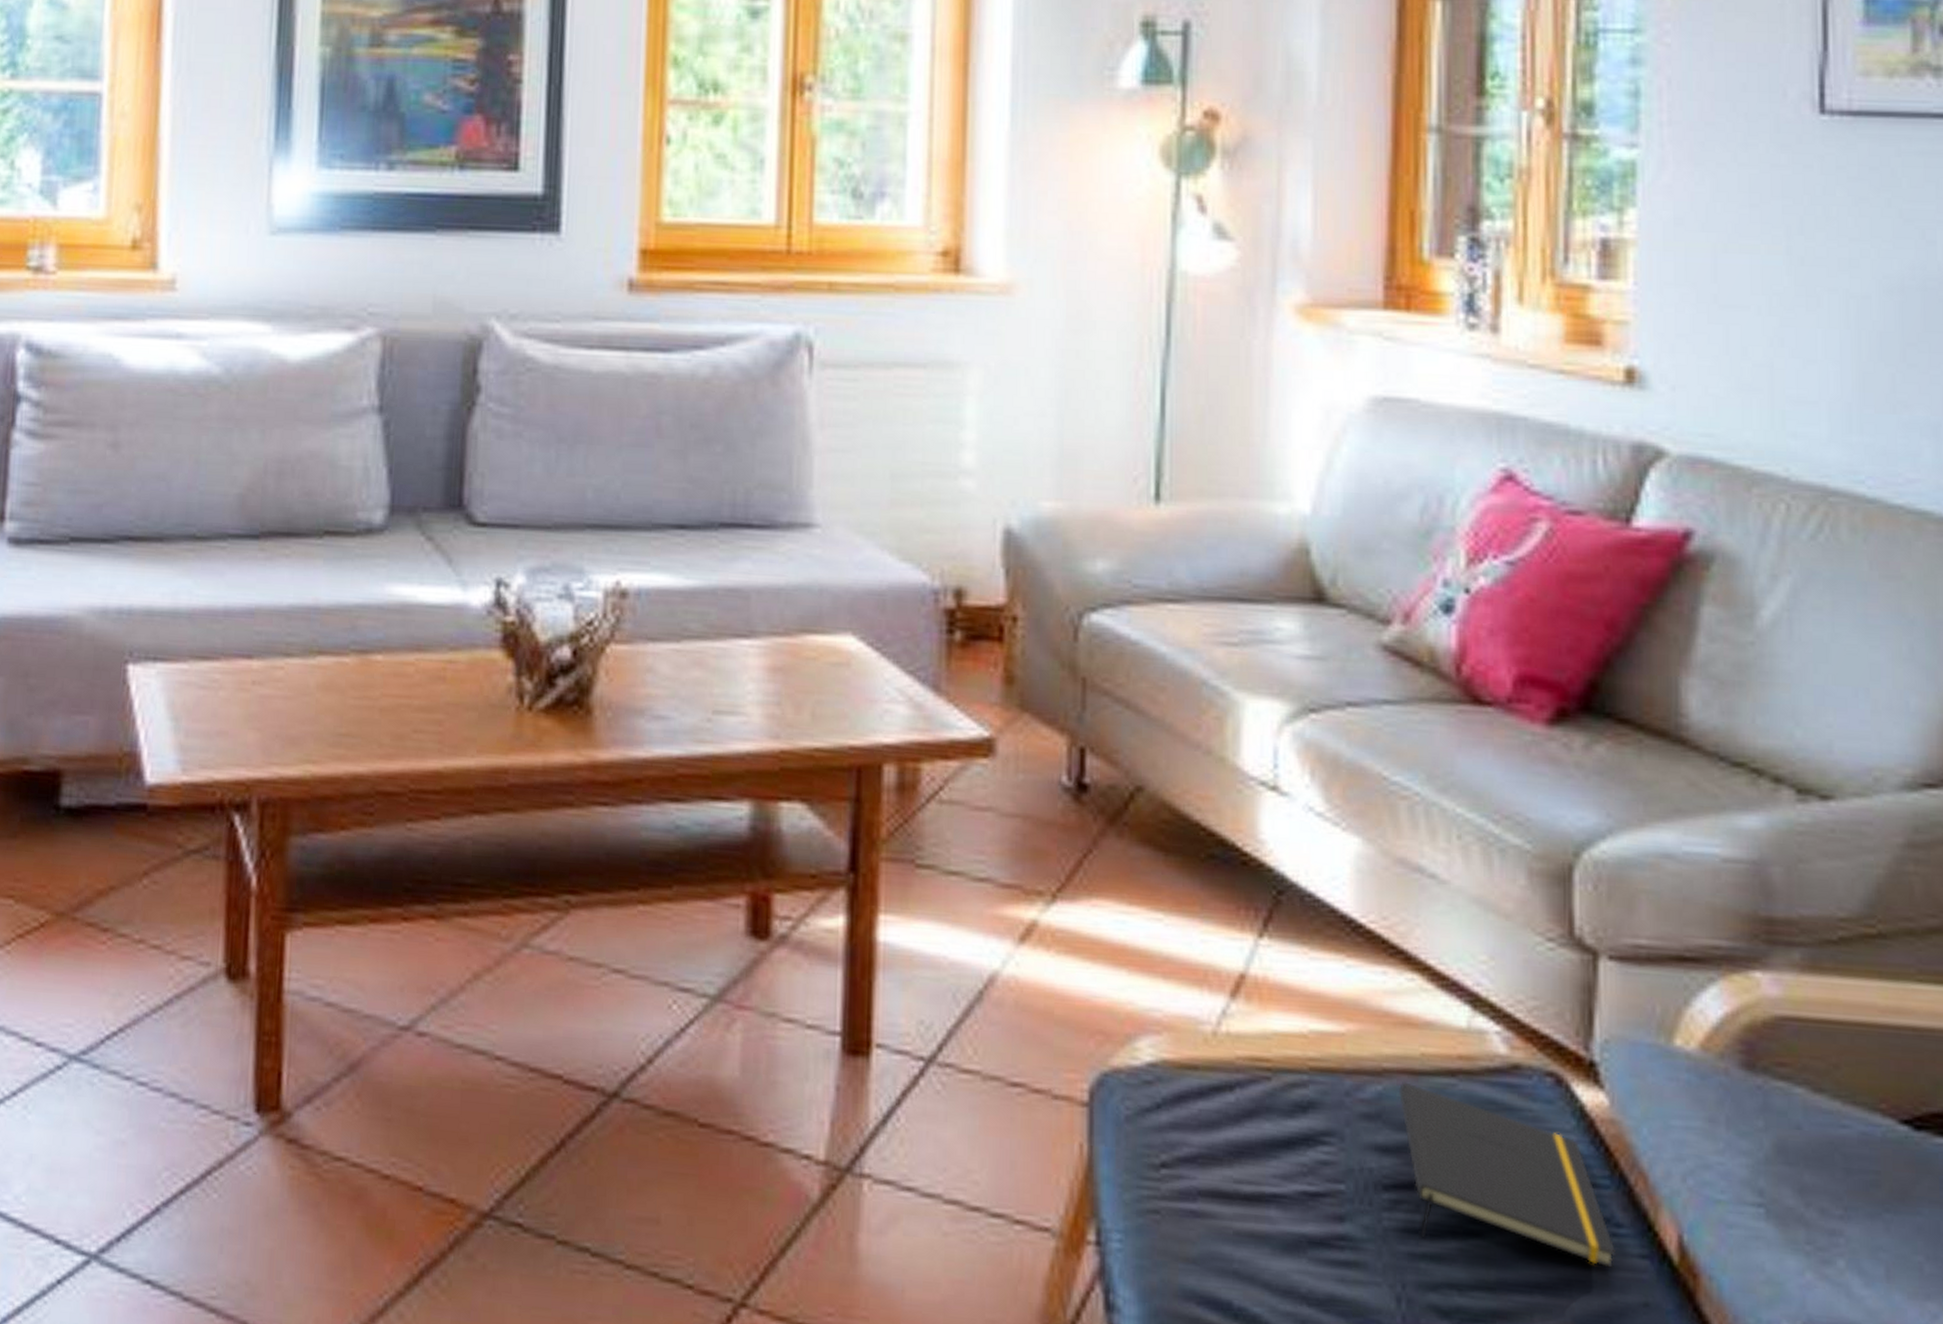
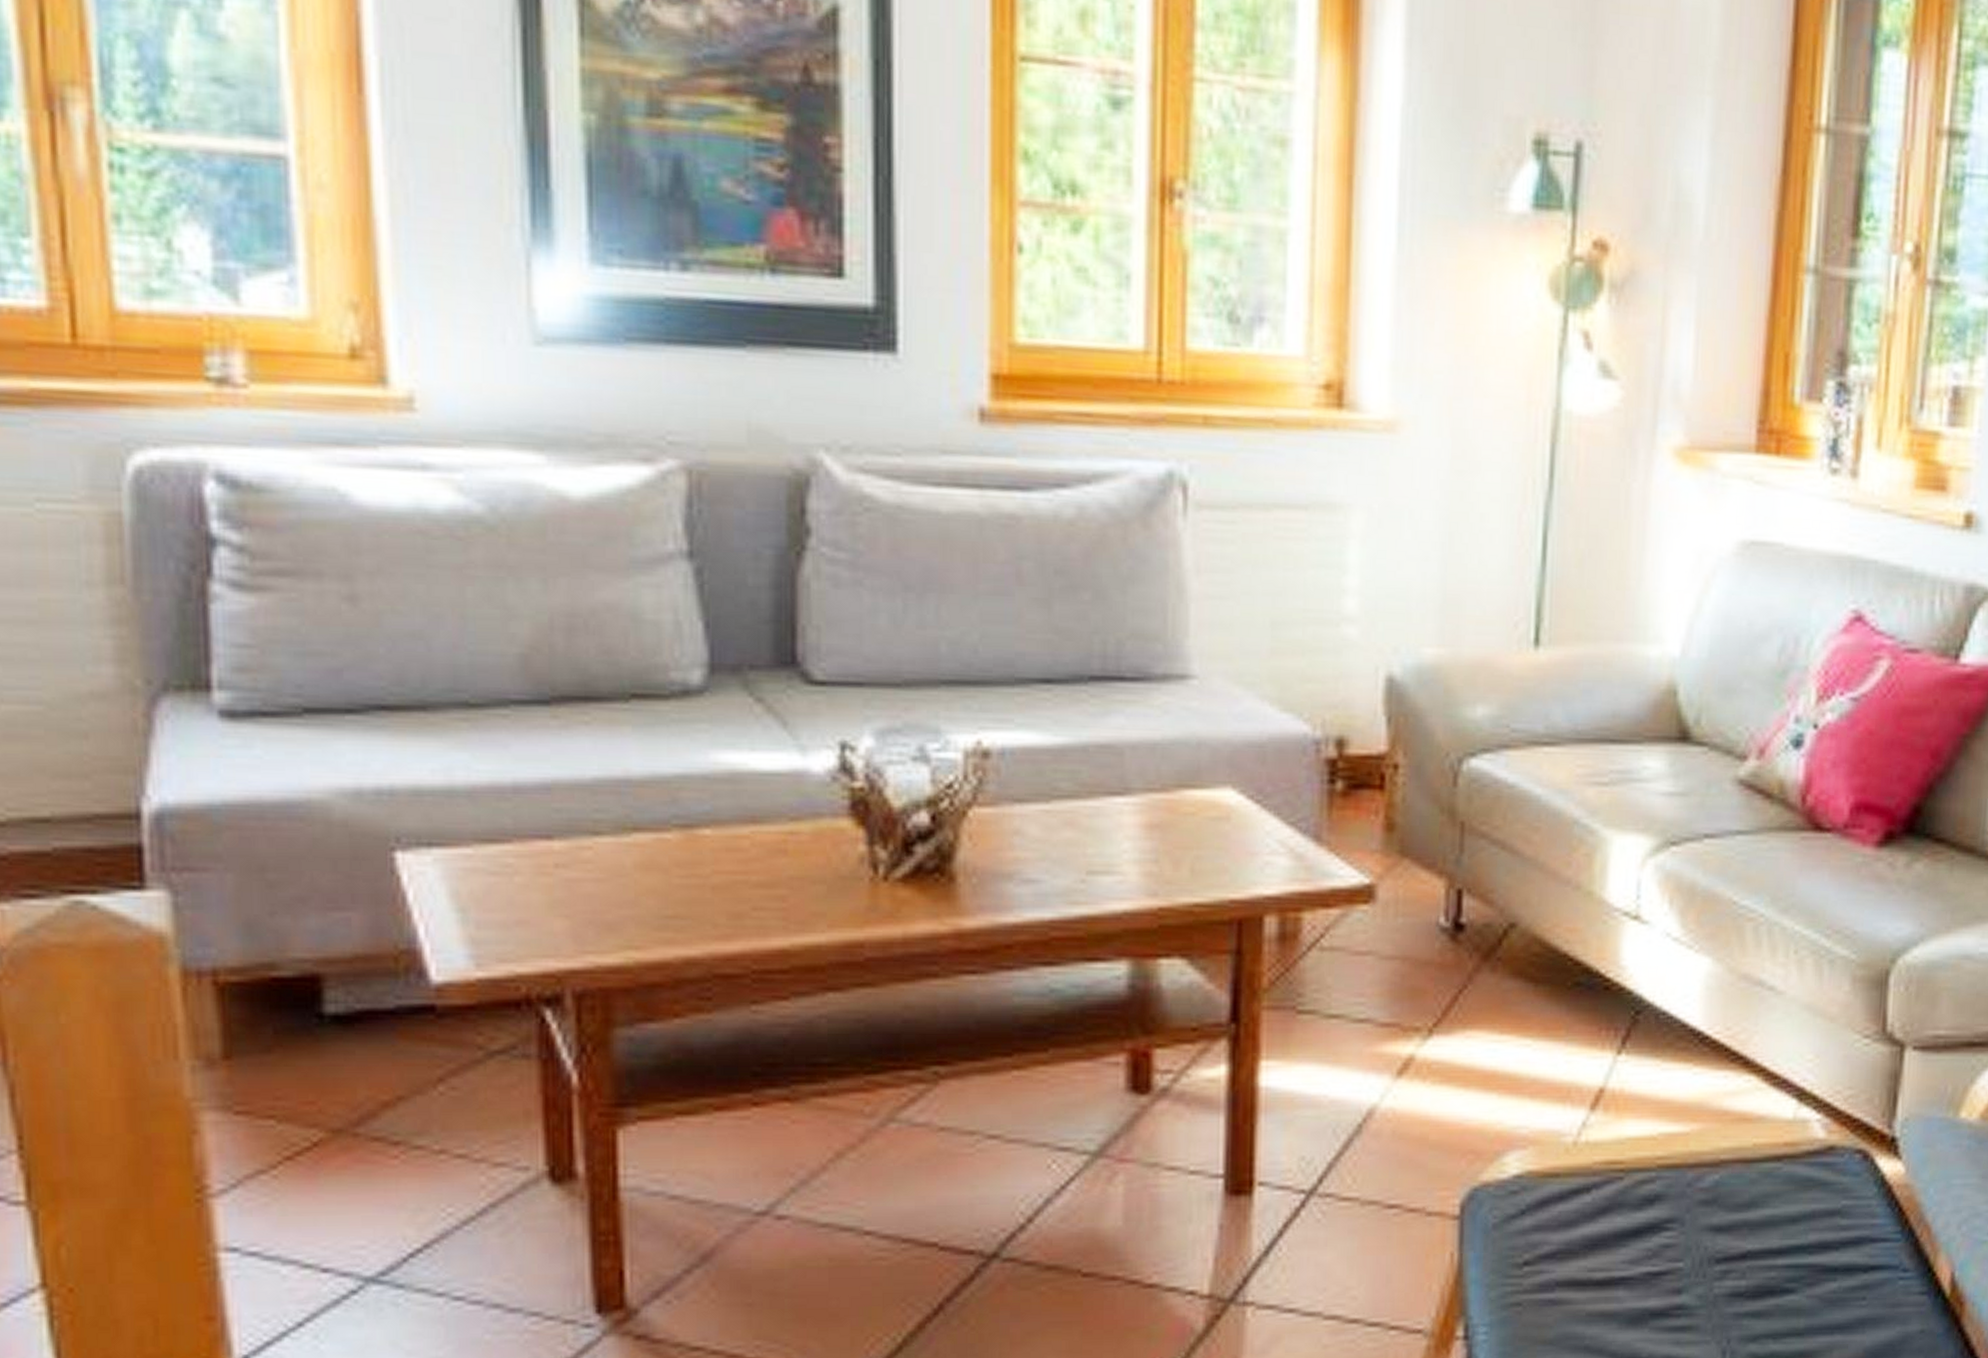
notepad: present [1398,1080,1617,1269] -> none [1732,1169,1902,1307]

